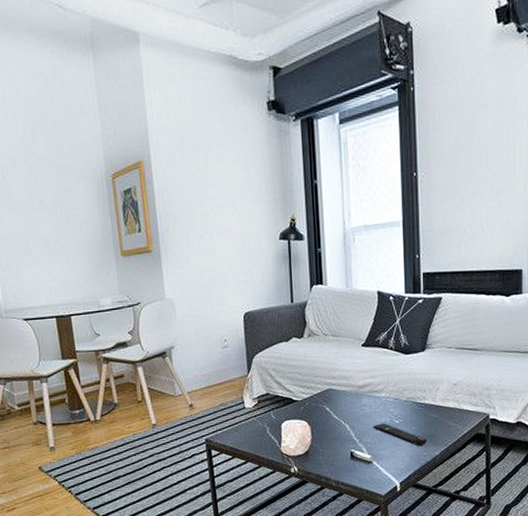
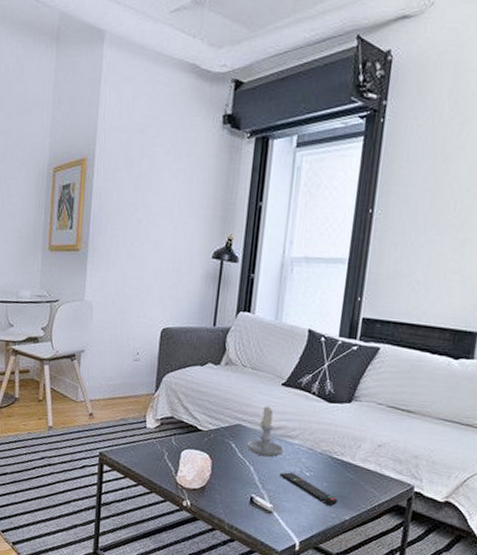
candle: none [339,366,373,414] -> present [246,405,284,458]

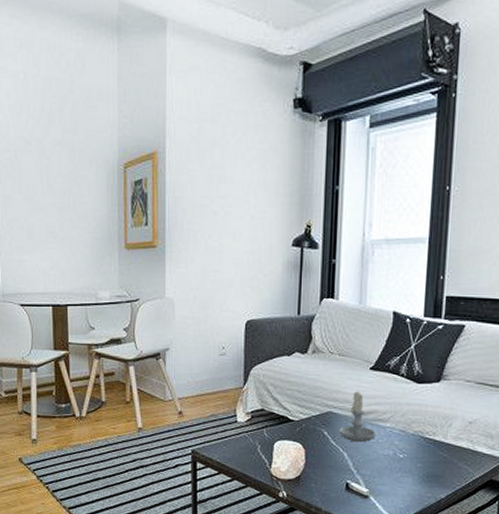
remote control: present [280,472,339,507] -> none [374,456,433,487]

